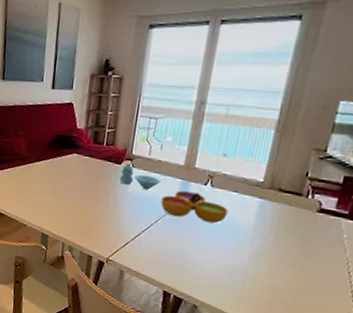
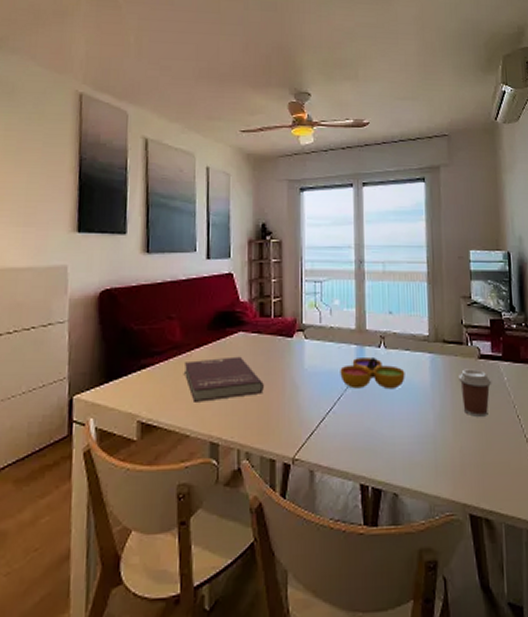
book: none [26,170,90,206] -> present [185,356,264,402]
salt and pepper shaker set: present [119,163,162,191] -> none [294,335,337,363]
coffee cup: none [284,219,328,265] -> present [458,369,492,417]

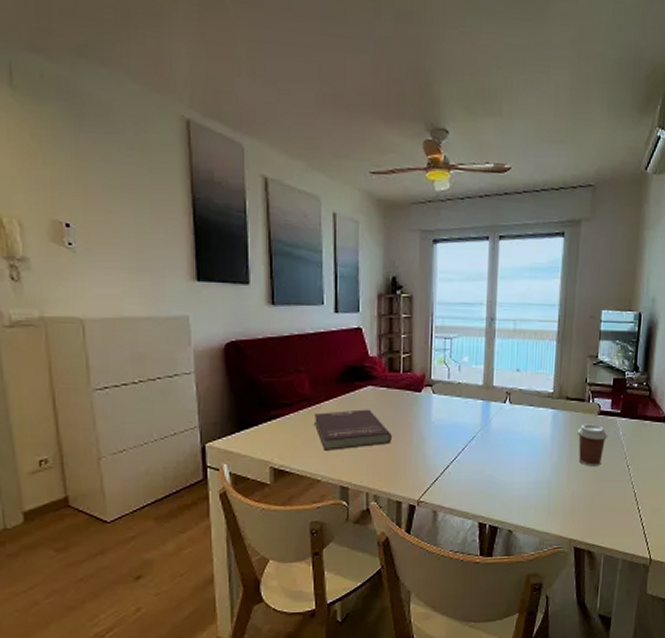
decorative bowl: present [340,358,405,390] -> none [465,412,528,441]

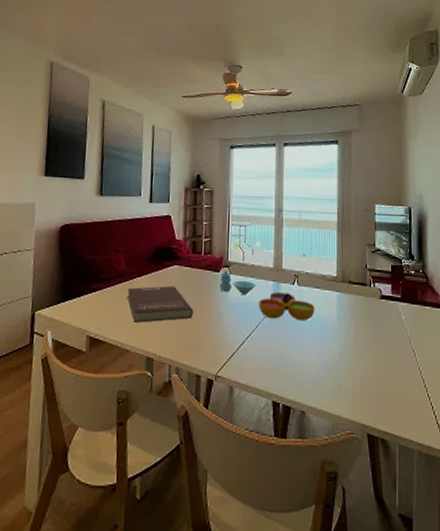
salt and pepper shaker set: none [421,390,463,417] -> present [219,270,256,296]
decorative bowl: none [465,412,528,441] -> present [259,292,315,321]
coffee cup: present [577,424,608,466] -> none [362,307,391,349]

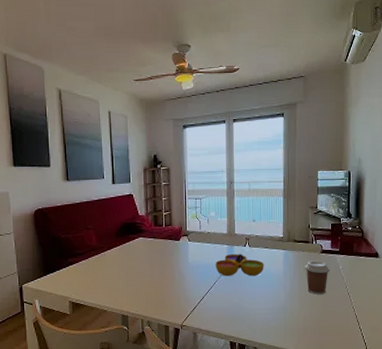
book: present [127,286,193,323] -> none [101,255,159,288]
salt and pepper shaker set: present [219,270,256,296] -> none [180,238,213,259]
coffee cup: none [362,307,391,349] -> present [305,260,330,295]

